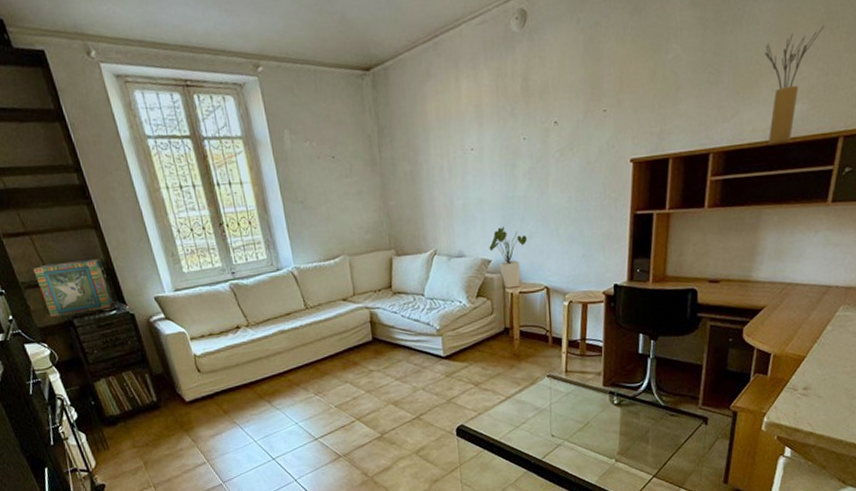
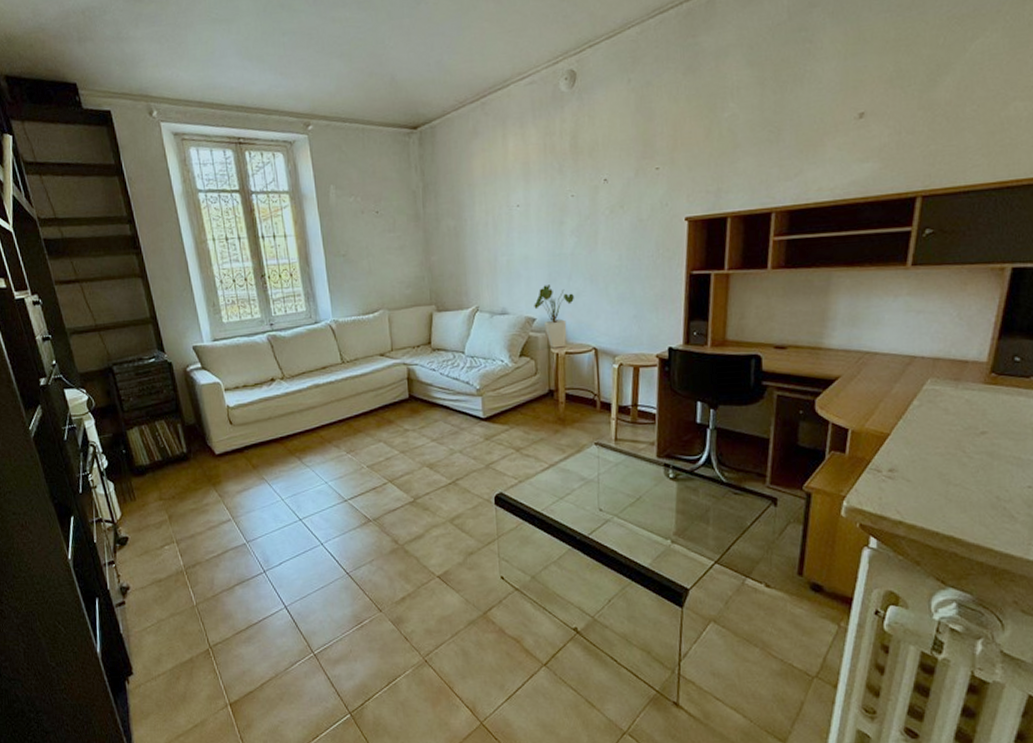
decorative box: present [33,257,114,318] -> none [80,306,154,364]
vase: present [765,25,825,146] -> none [829,83,895,206]

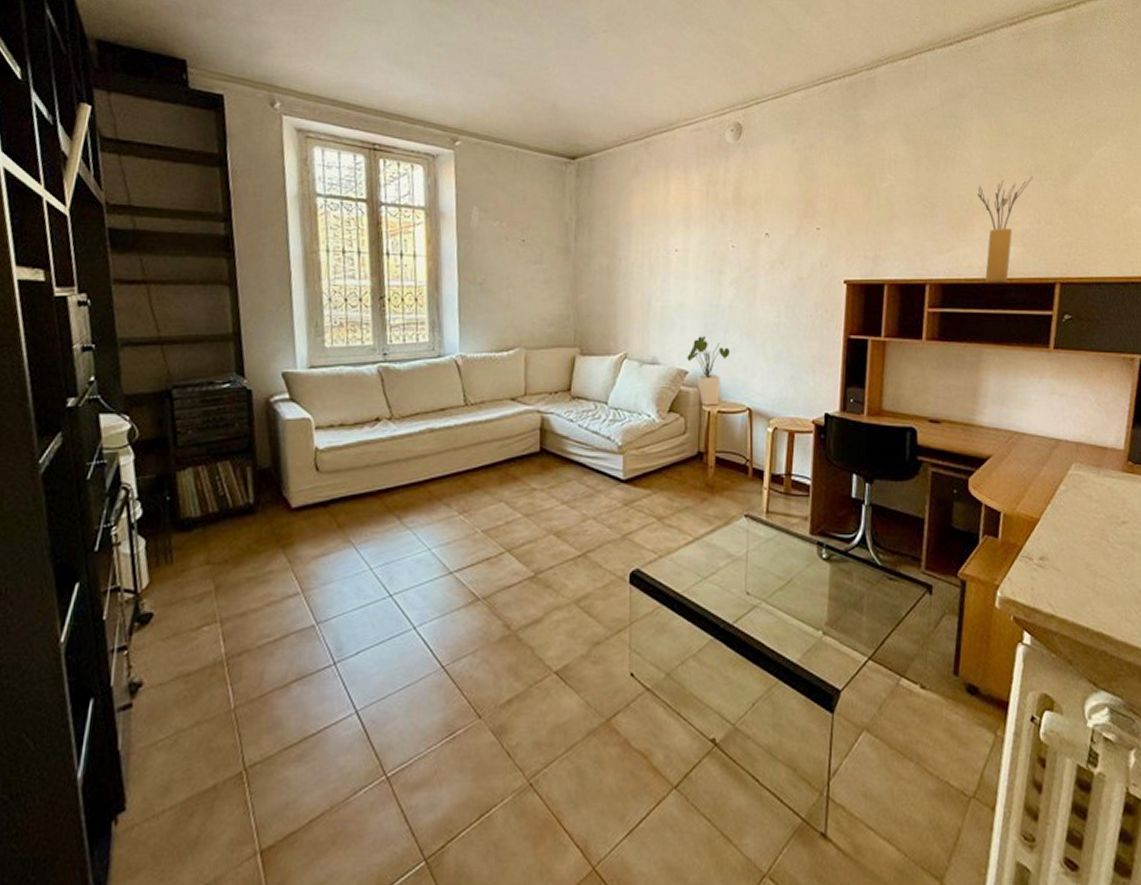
vase: none [829,83,895,206] -> present [977,176,1033,284]

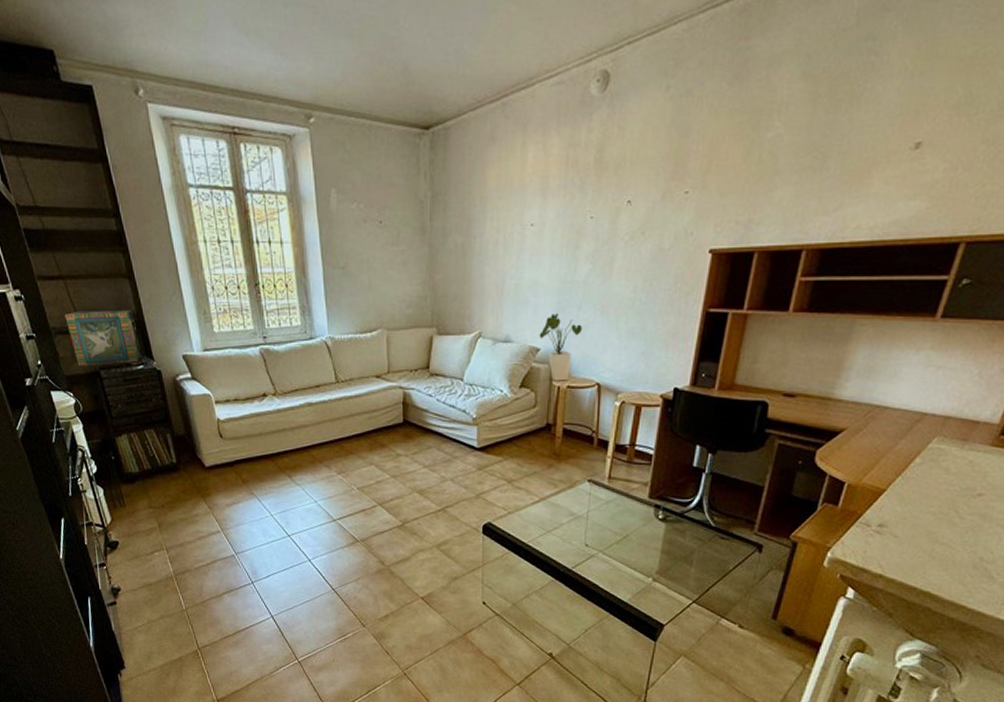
decorative box: none [139,319,231,385] -> present [64,309,142,367]
vase: present [977,176,1033,284] -> none [873,110,961,247]

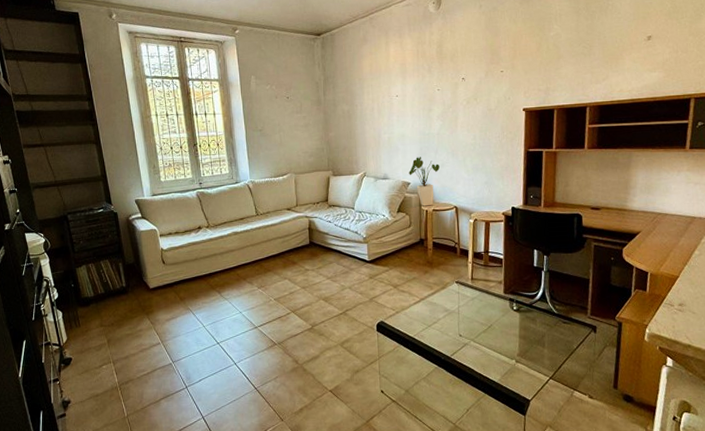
decorative box: present [64,309,142,367] -> none [42,166,103,213]

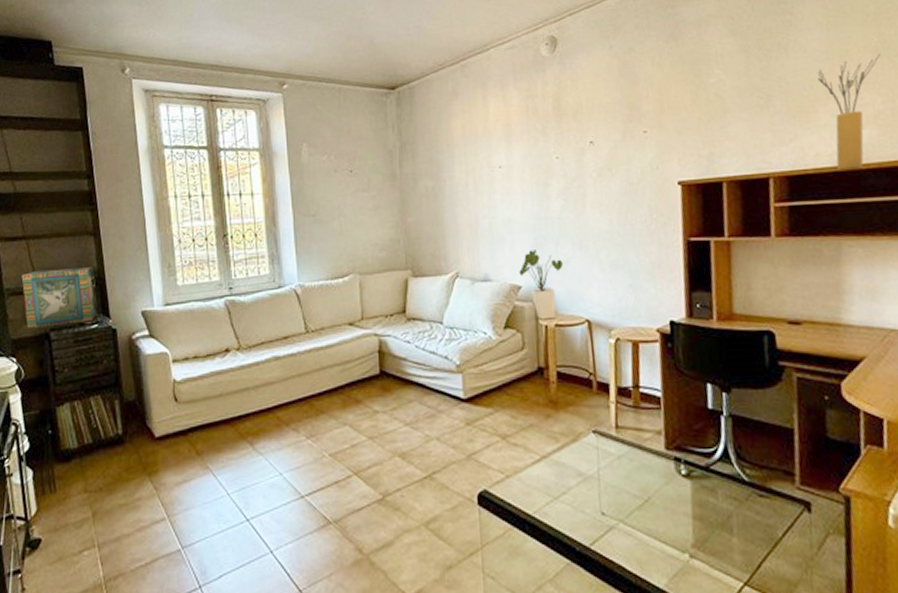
decorative box: none [42,166,103,213] -> present [21,266,98,330]
vase: none [626,16,672,103] -> present [817,53,881,172]

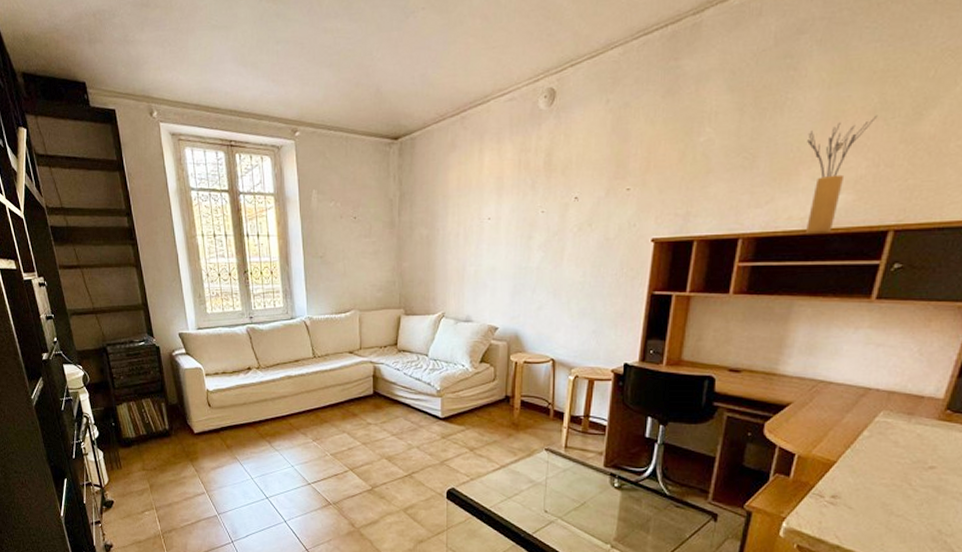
decorative box: present [21,266,98,330] -> none [80,293,144,344]
house plant: present [519,250,563,320] -> none [497,296,536,357]

